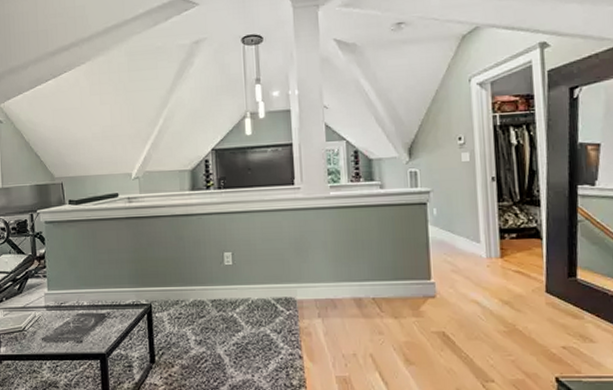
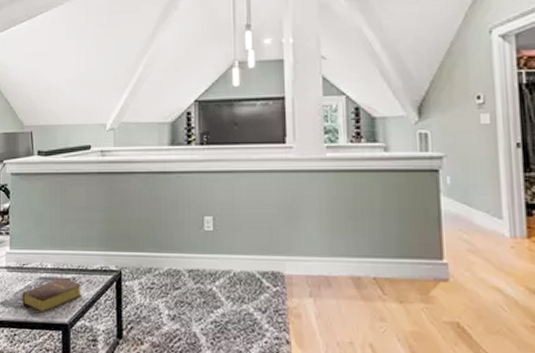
bible: none [61,312,116,345] -> present [22,277,82,313]

